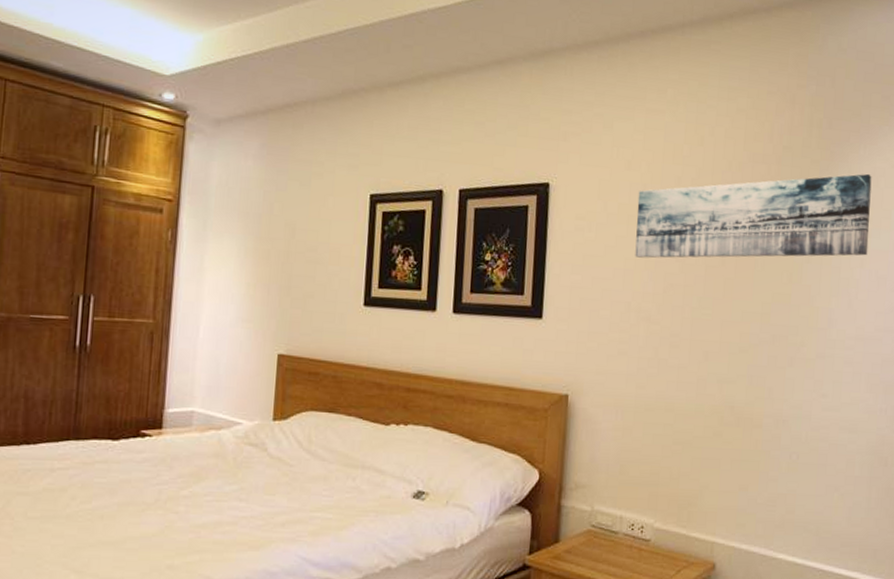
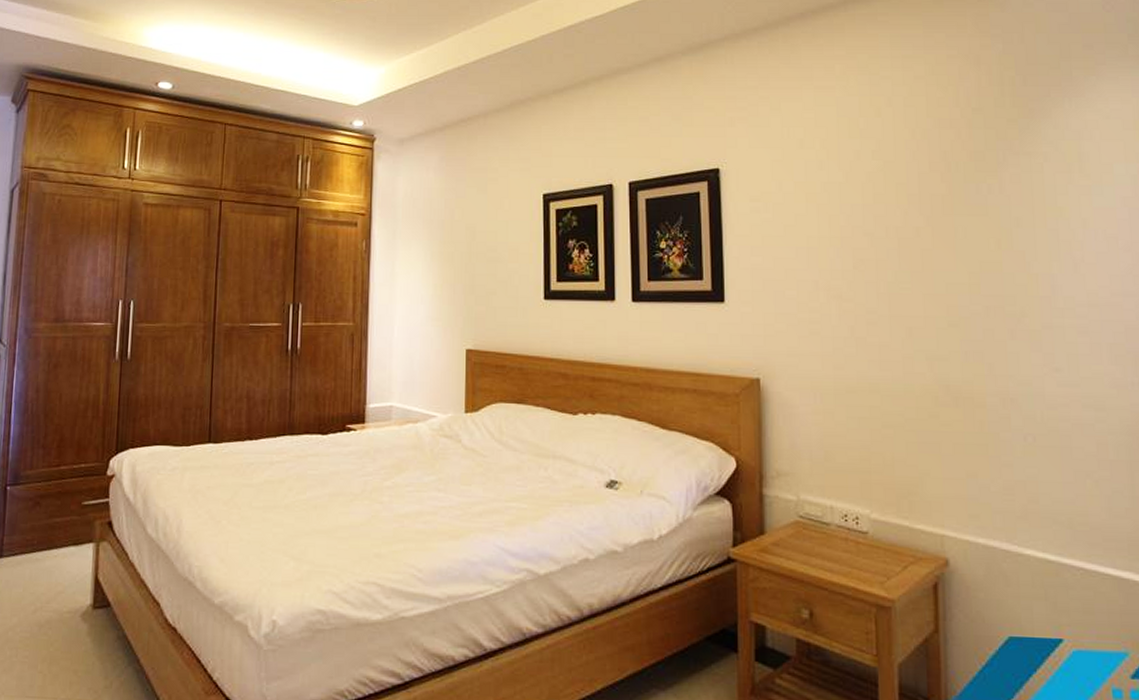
wall art: present [635,173,872,259] -> none [814,127,1090,235]

